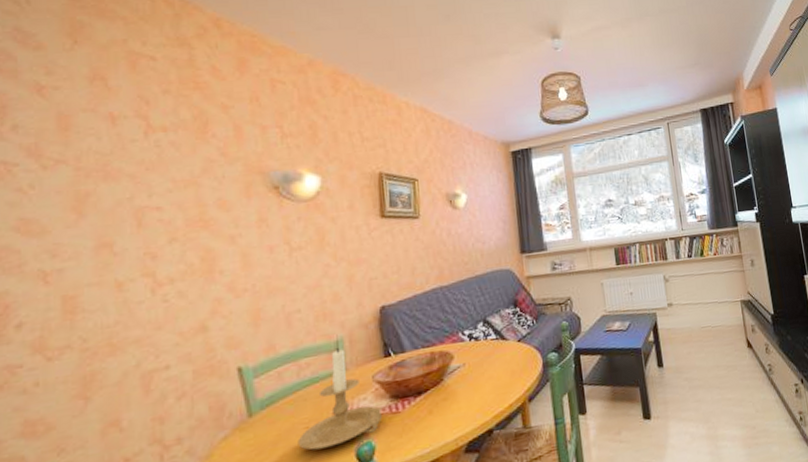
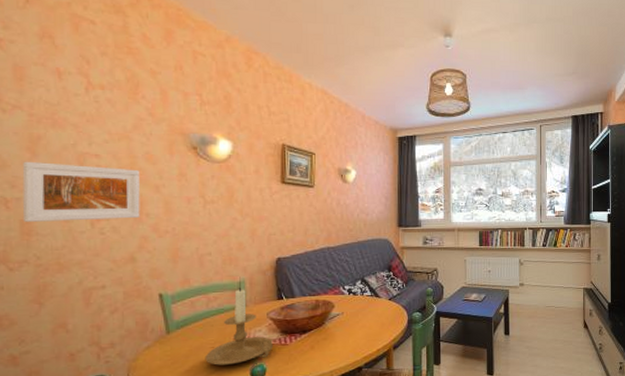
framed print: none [65,219,213,298] -> present [22,161,141,222]

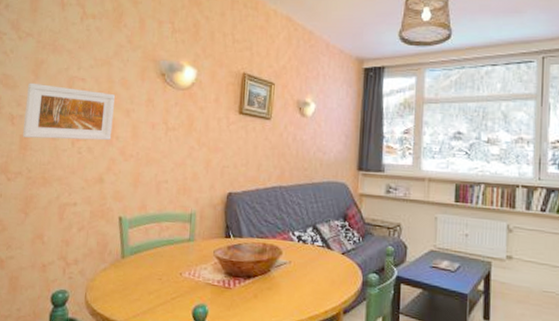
candle holder: present [205,288,274,366] -> none [152,220,218,301]

